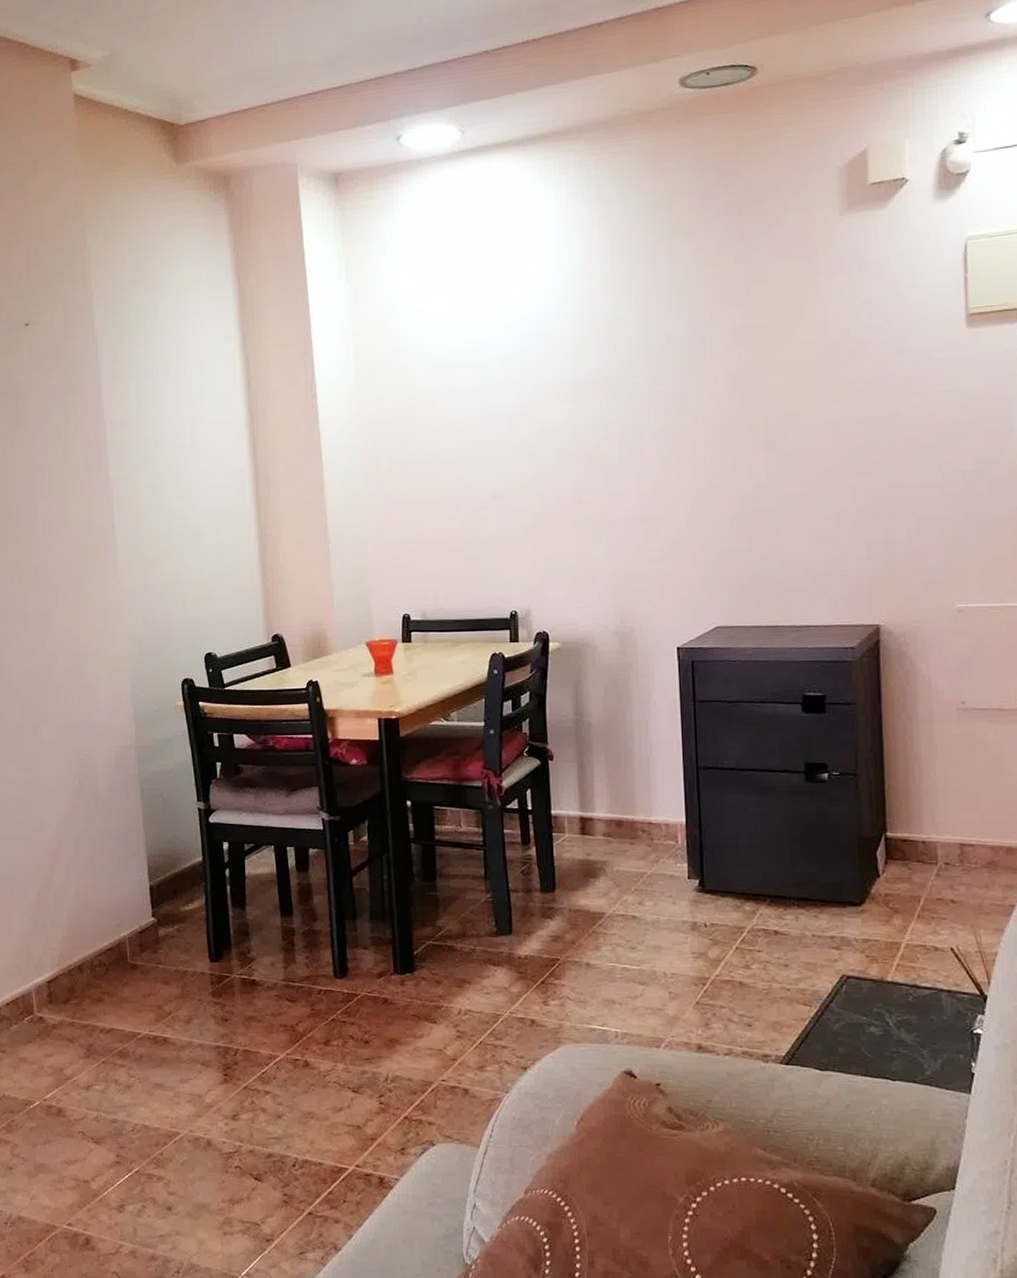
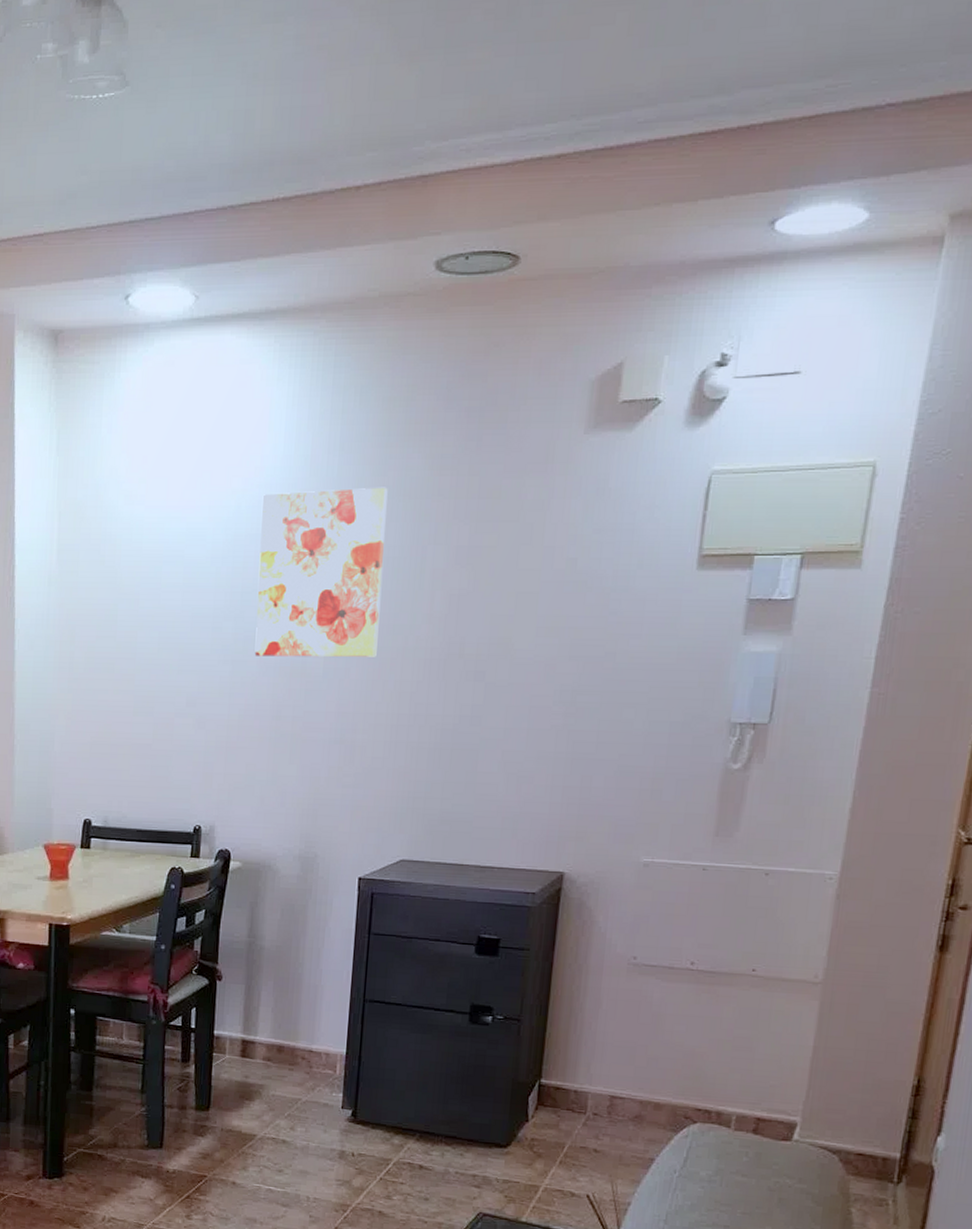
wall art: none [542,281,668,446] -> present [254,487,388,657]

